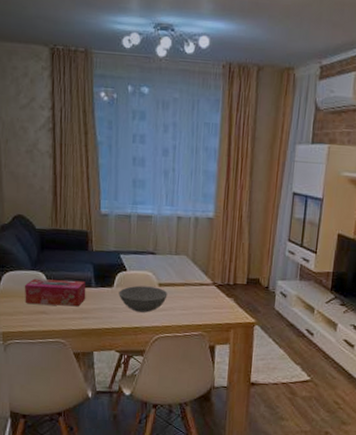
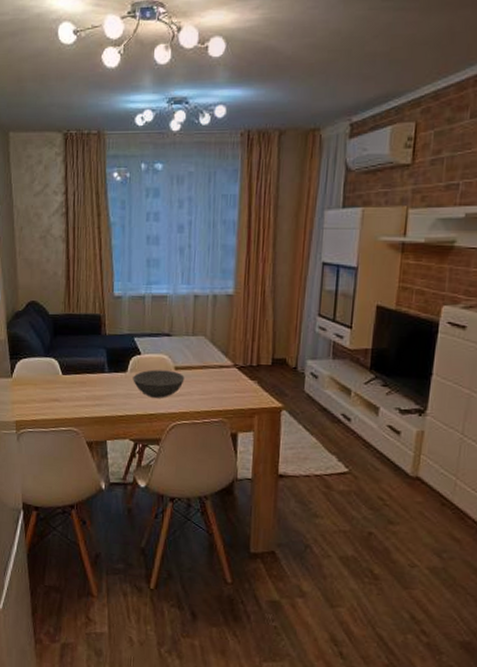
tissue box: present [24,278,86,307] -> none [37,365,99,394]

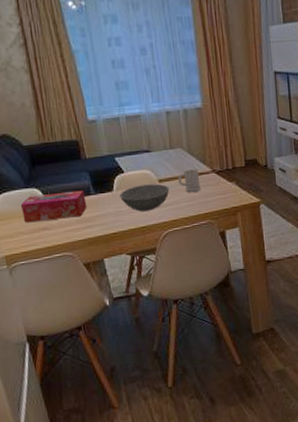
tissue box: none [37,365,99,394] -> present [20,190,87,223]
mug: none [196,360,219,385] -> present [178,169,201,192]

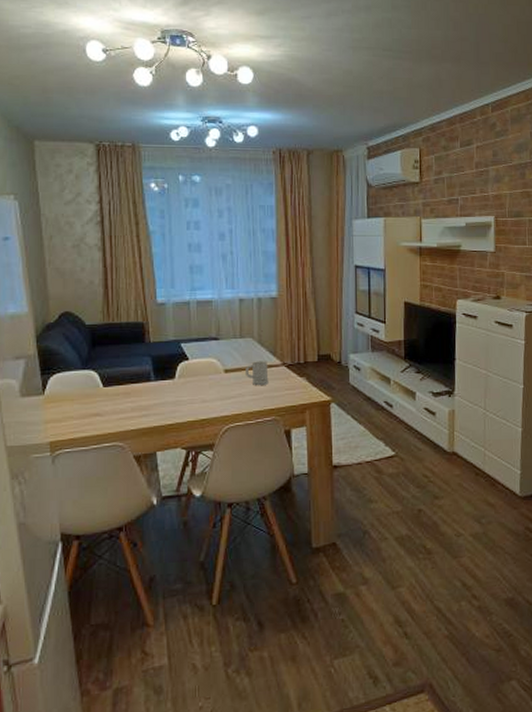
tissue box: present [20,190,87,223] -> none [74,375,145,407]
bowl: present [120,183,170,212] -> none [181,374,235,403]

